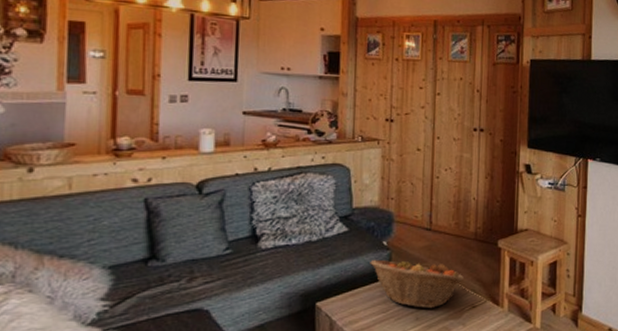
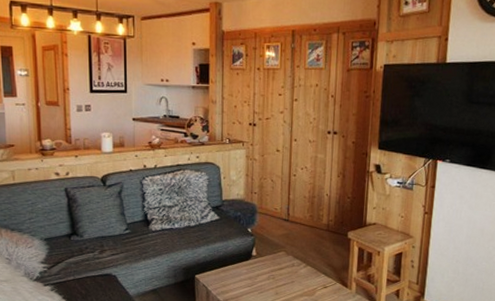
fruit basket: present [370,259,464,308] -> none [237,243,317,286]

